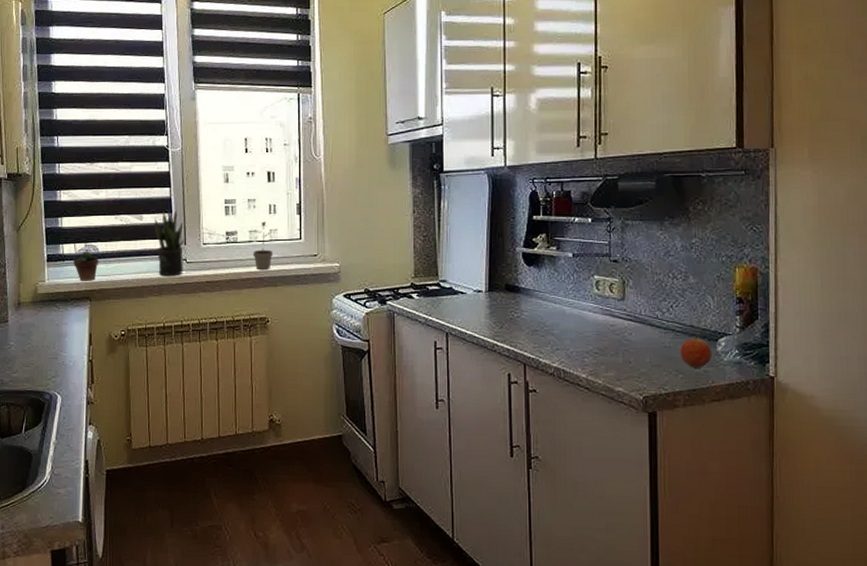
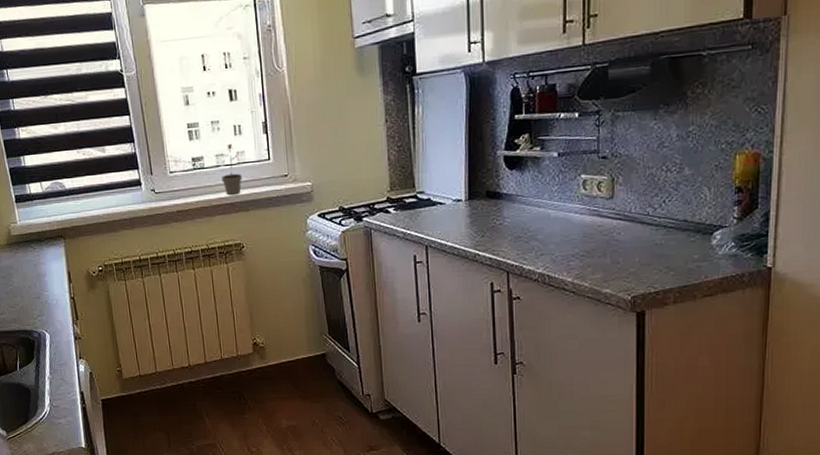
succulent plant: present [74,242,98,281] -> none [42,180,67,220]
potted plant: present [154,209,185,276] -> none [117,139,154,209]
fruit: present [679,335,713,368] -> none [671,229,707,264]

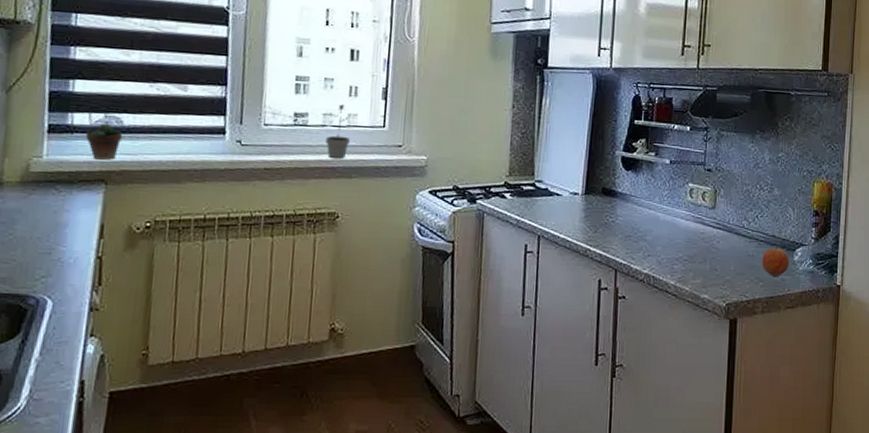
succulent plant: none [42,180,67,220] -> present [86,112,122,160]
fruit: none [671,229,707,264] -> present [761,245,790,276]

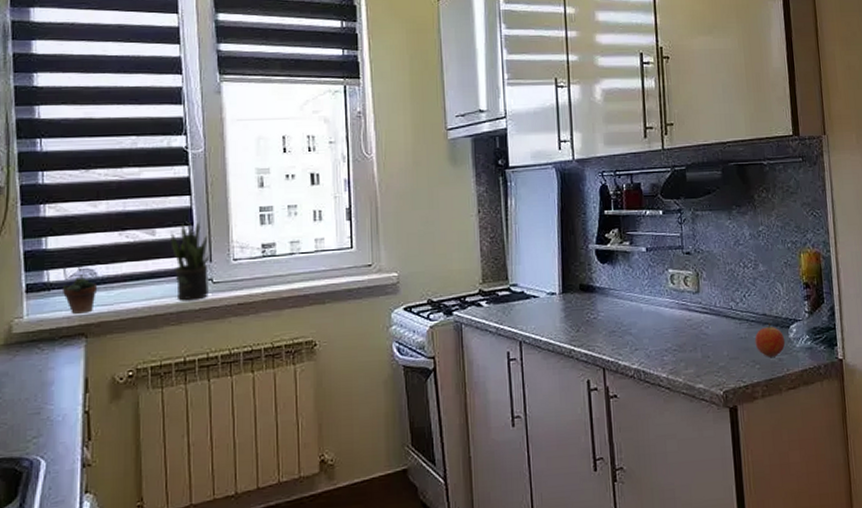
potted plant: none [202,81,241,160] -> present [170,221,210,301]
potted flower: present [326,104,350,158] -> none [296,229,319,285]

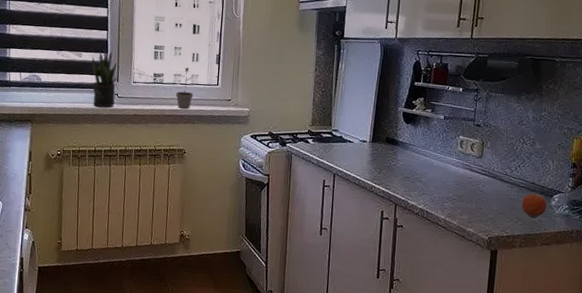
succulent plant: present [63,266,97,314] -> none [18,72,41,106]
potted flower: none [296,229,319,285] -> present [176,67,193,109]

